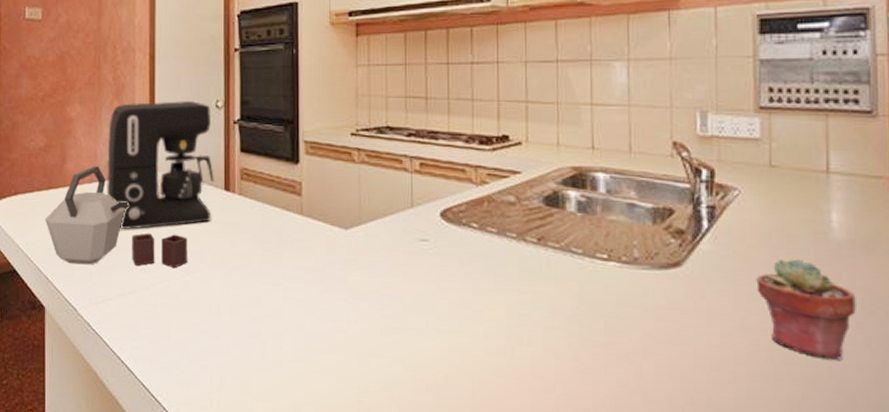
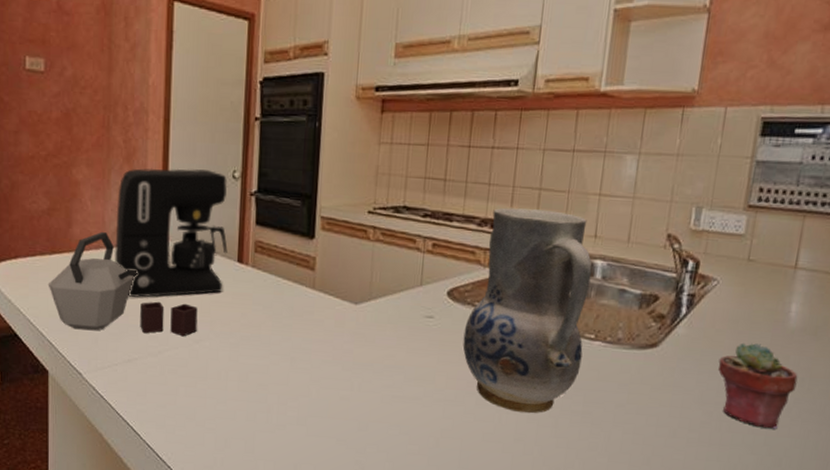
vase: none [463,122,596,345] -> present [462,207,592,414]

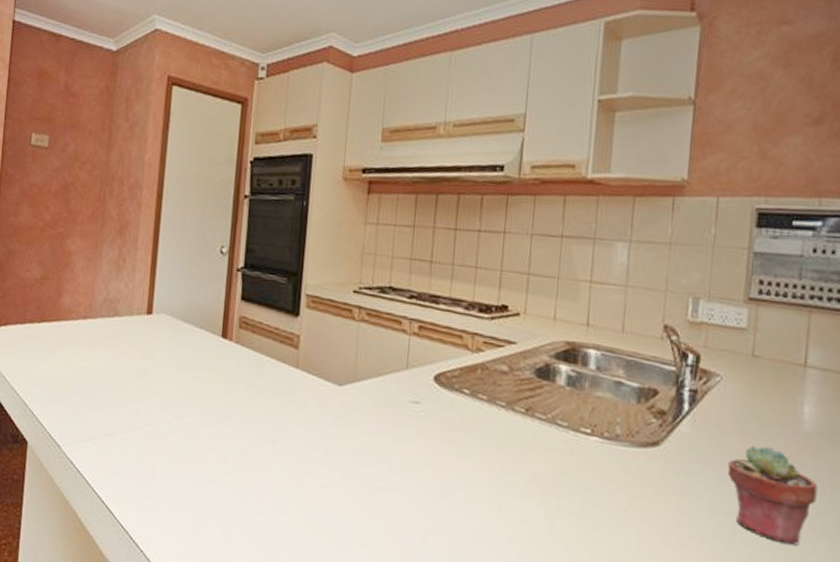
kettle: present [48,231,198,337] -> none [34,301,180,412]
coffee maker: present [114,168,228,297] -> none [101,241,215,370]
vase: present [462,207,592,414] -> none [450,291,586,513]

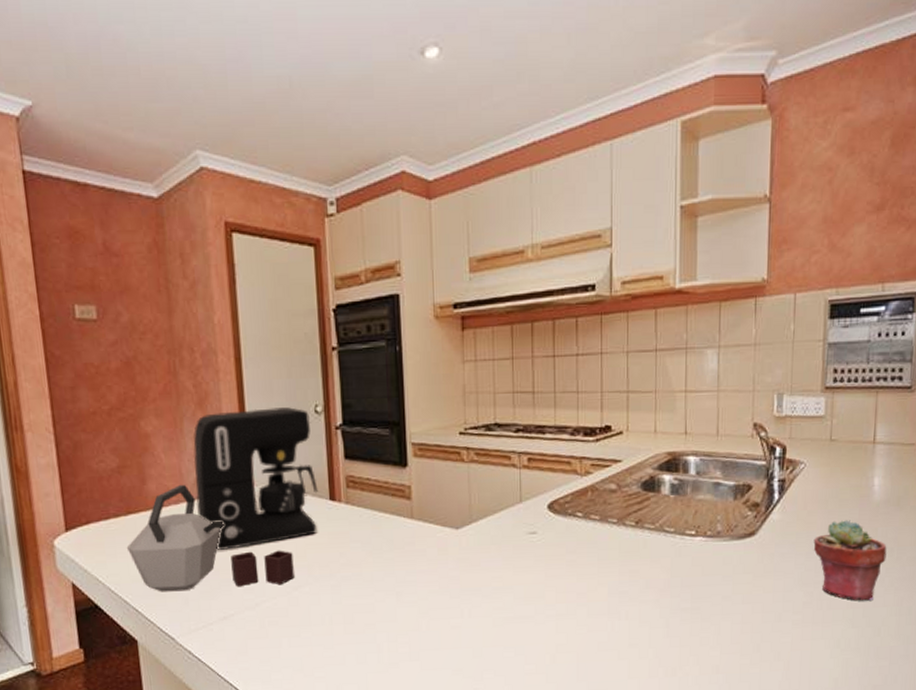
kettle: none [34,301,180,412] -> present [126,484,294,592]
coffee maker: none [101,241,215,370] -> present [193,407,318,550]

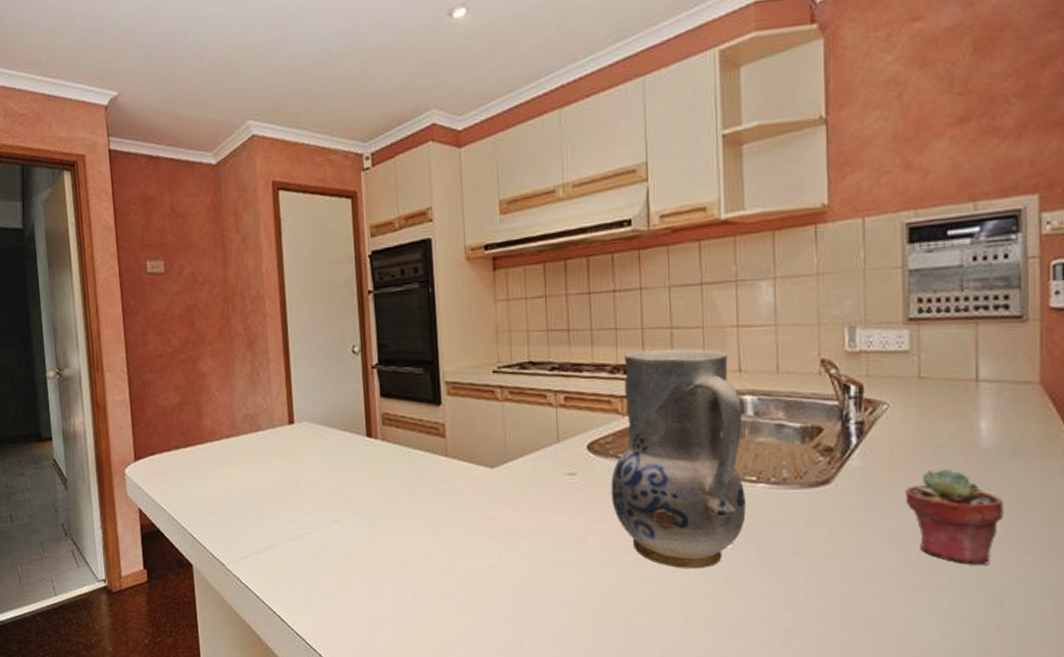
kettle: present [126,484,294,592] -> none [185,419,334,520]
coffee maker: present [193,407,318,550] -> none [243,348,355,482]
vase: none [568,412,686,618] -> present [611,348,746,569]

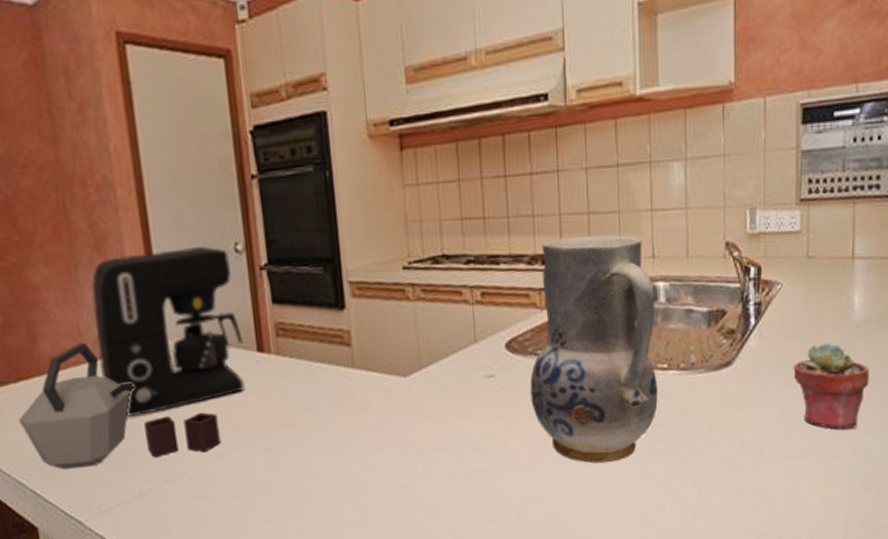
kettle: none [185,419,334,520] -> present [18,342,221,470]
coffee maker: none [243,348,355,482] -> present [92,246,245,417]

